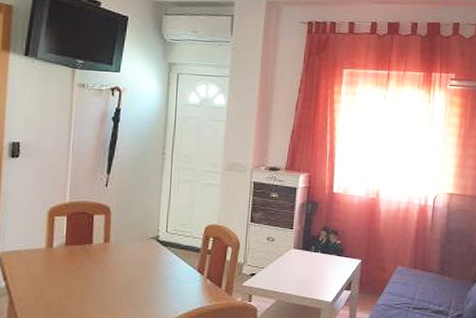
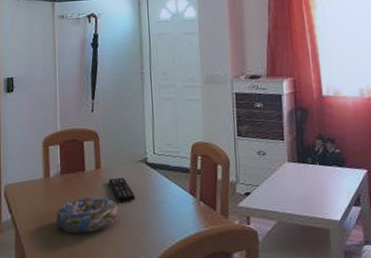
decorative bowl: none [55,269,123,303] -> present [56,197,118,233]
remote control: none [116,252,142,276] -> present [109,177,135,203]

